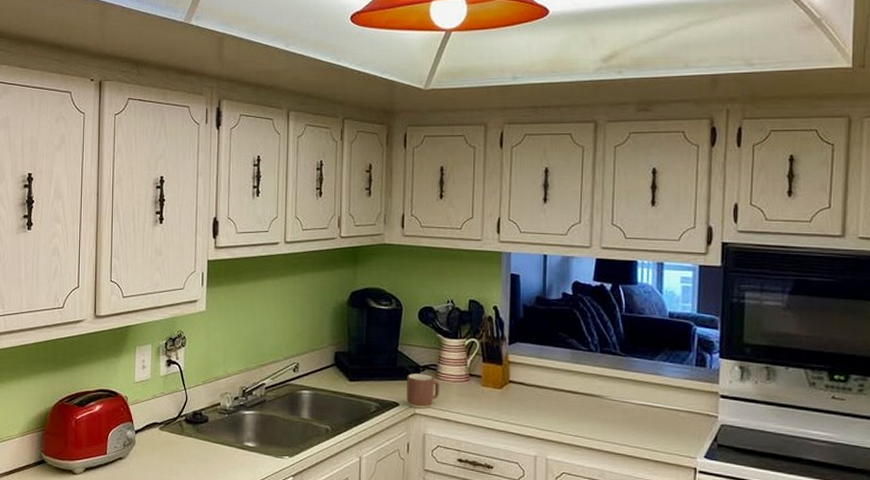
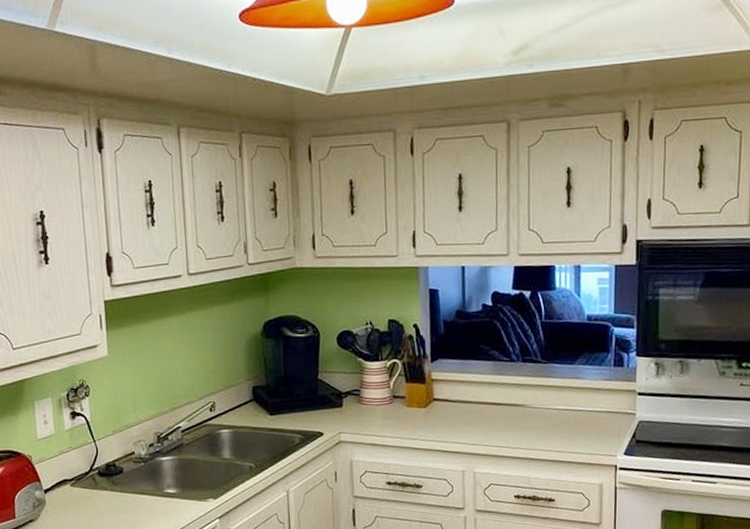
mug: present [407,373,439,409] -> none [329,399,364,436]

